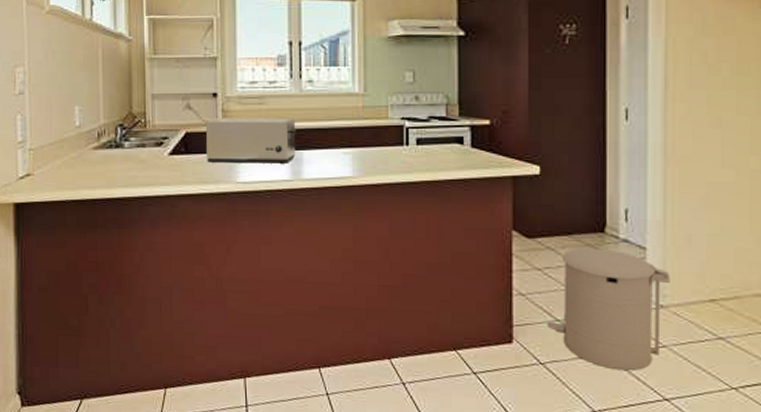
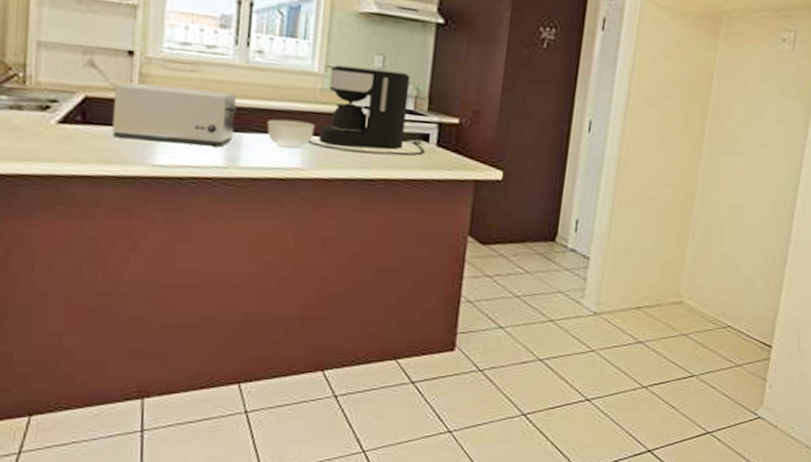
bowl: none [321,136,361,161] -> present [266,119,316,150]
coffee maker: none [355,84,460,159] -> present [307,65,425,156]
trash can: present [546,248,670,371] -> none [489,256,607,375]

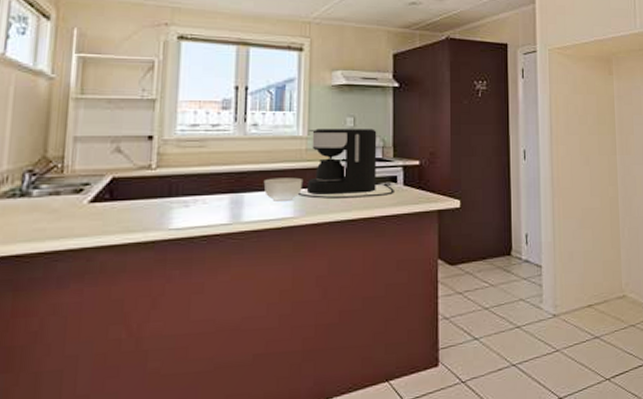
toaster: present [113,82,237,147] -> none [135,161,238,209]

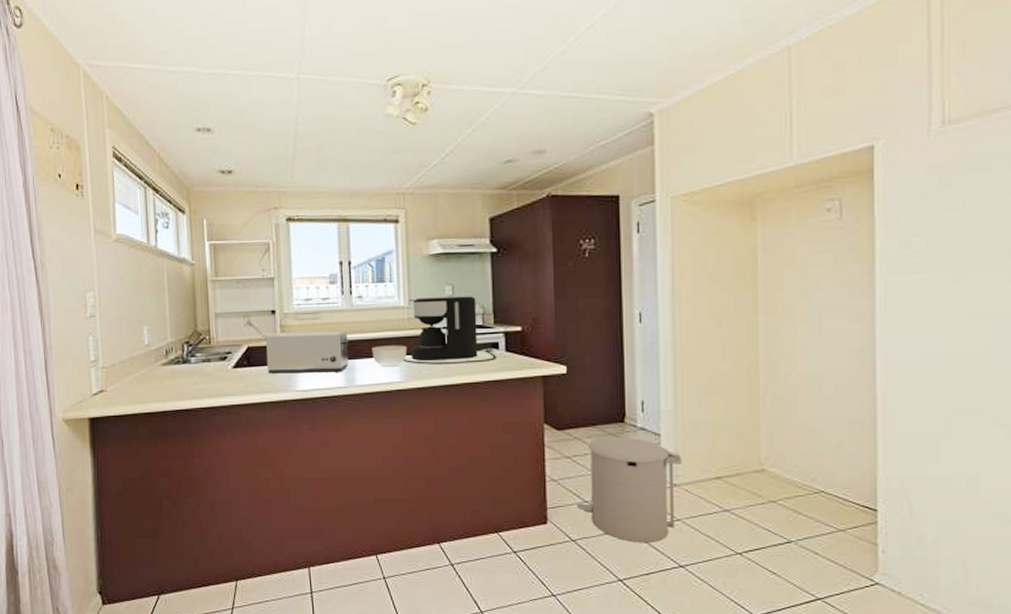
toaster: none [135,161,238,209] -> present [266,330,349,374]
trash can: none [466,269,560,378] -> present [576,436,682,543]

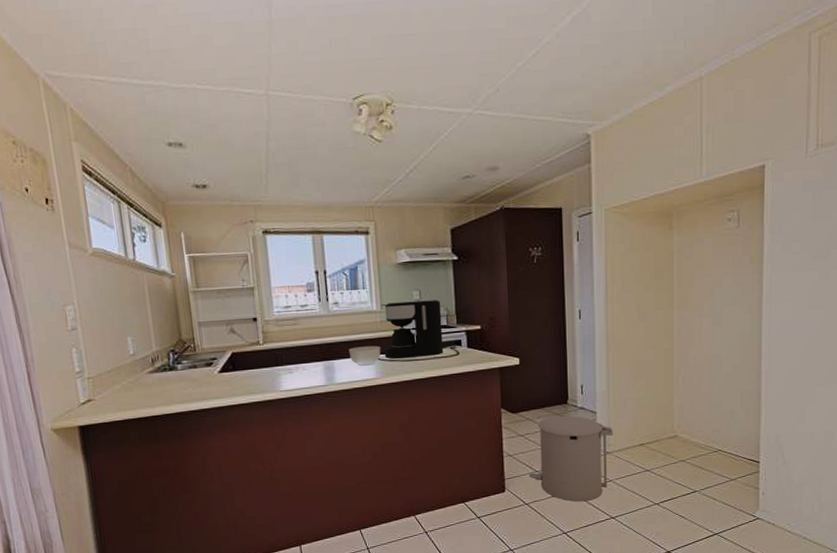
toaster: present [266,330,349,374] -> none [249,334,329,377]

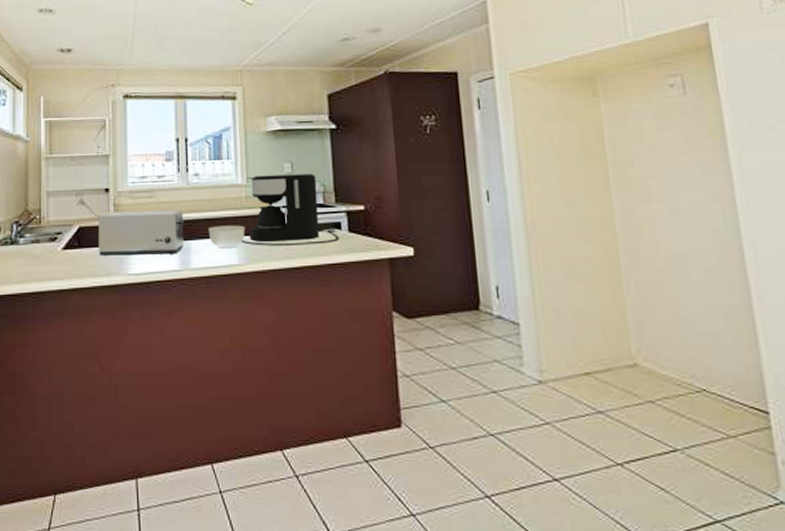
toaster: none [249,334,329,377] -> present [99,210,185,256]
trash can: present [528,415,613,502] -> none [432,326,545,451]

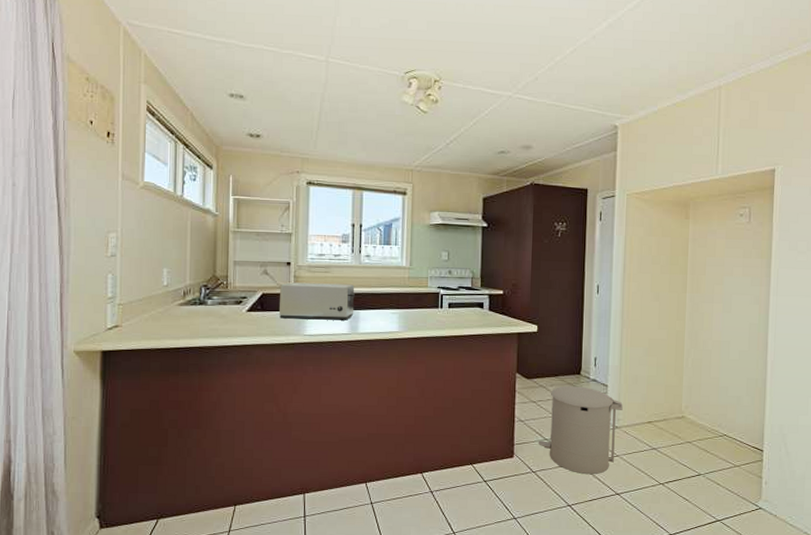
bowl: present [208,225,246,250] -> none [375,299,406,319]
coffee maker: present [241,173,339,246] -> none [401,260,481,319]
trash can: none [432,326,545,451] -> present [538,386,623,475]

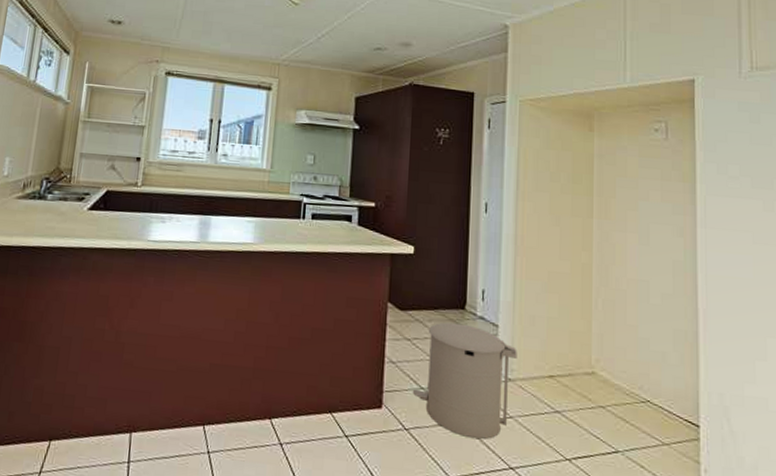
toaster: present [279,282,355,320] -> none [123,180,208,227]

